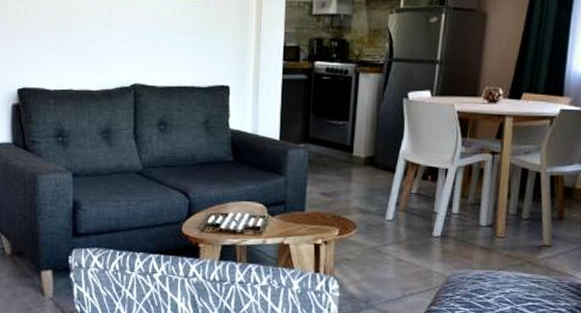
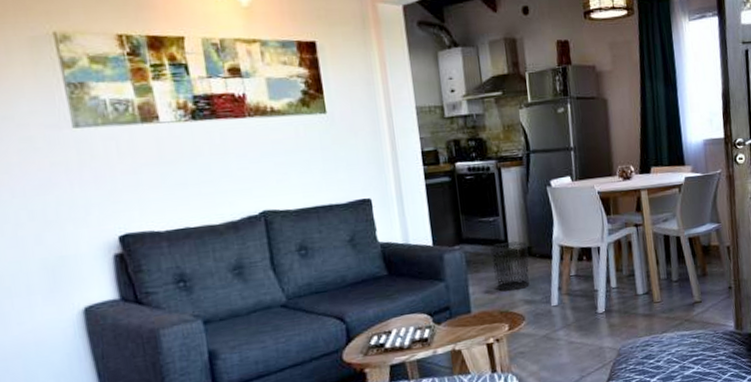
waste bin: none [333,148,374,197] -> present [489,240,530,292]

